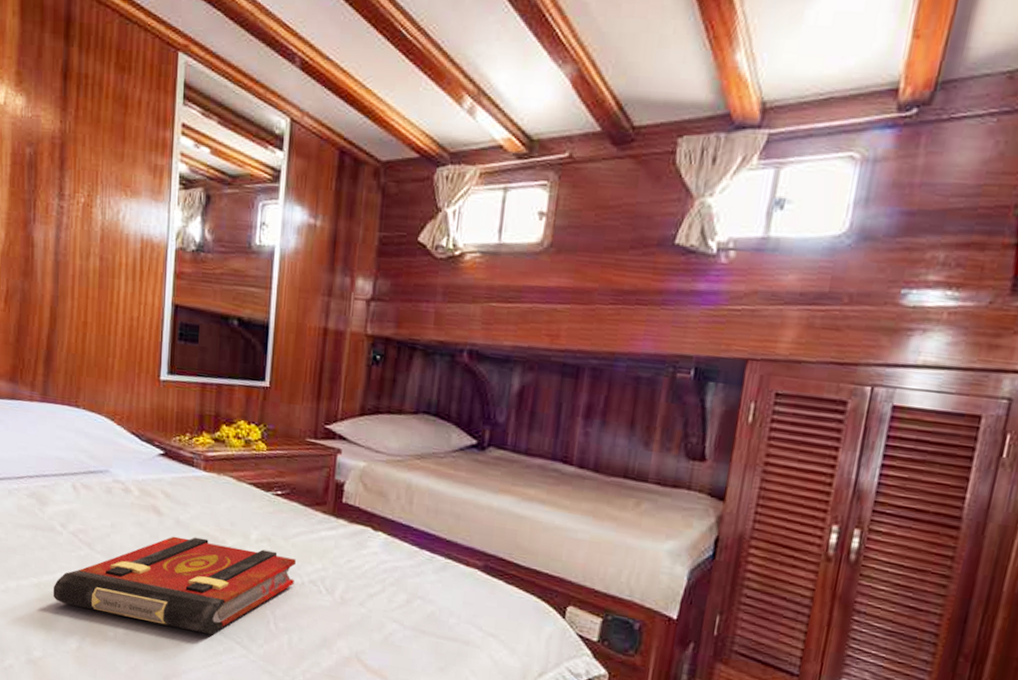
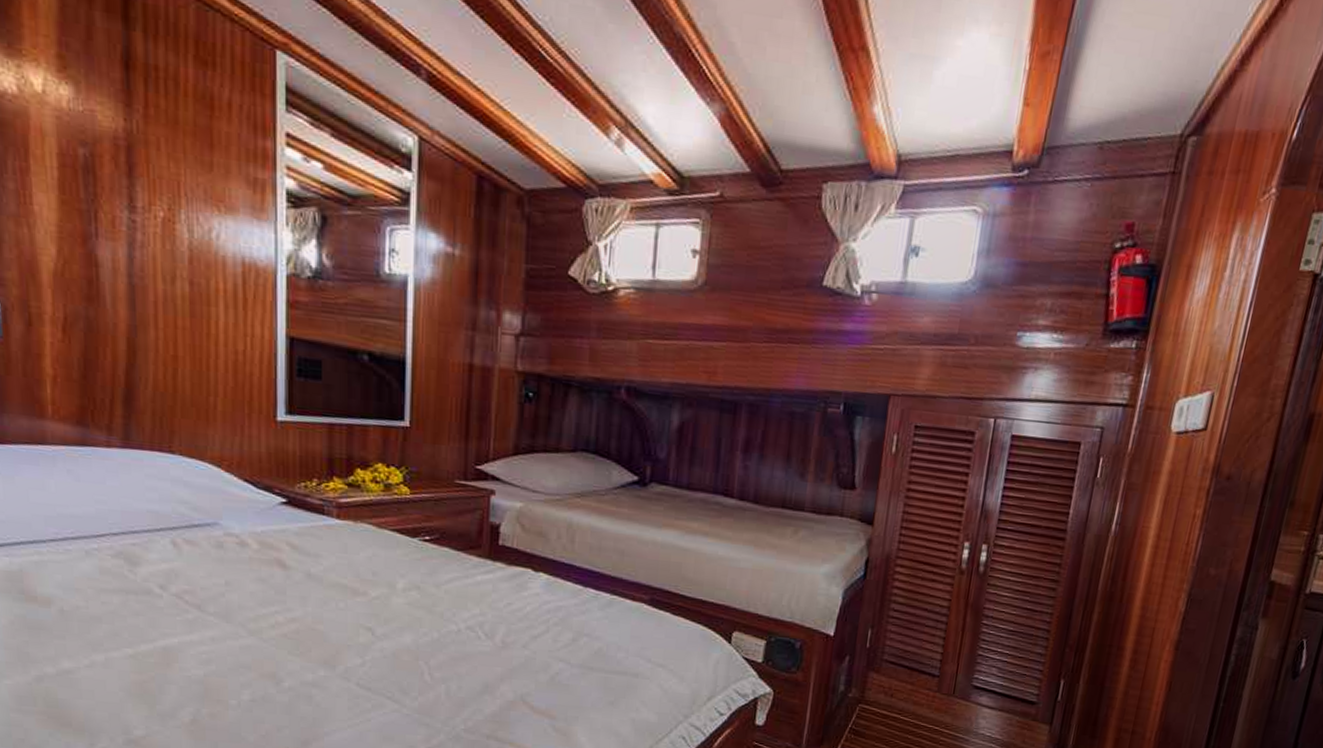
book: present [52,536,296,635] -> none [154,590,450,693]

